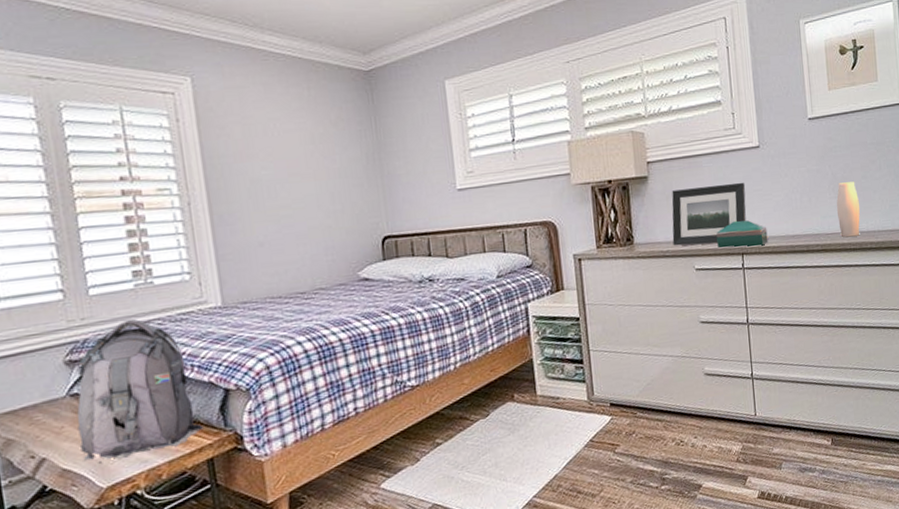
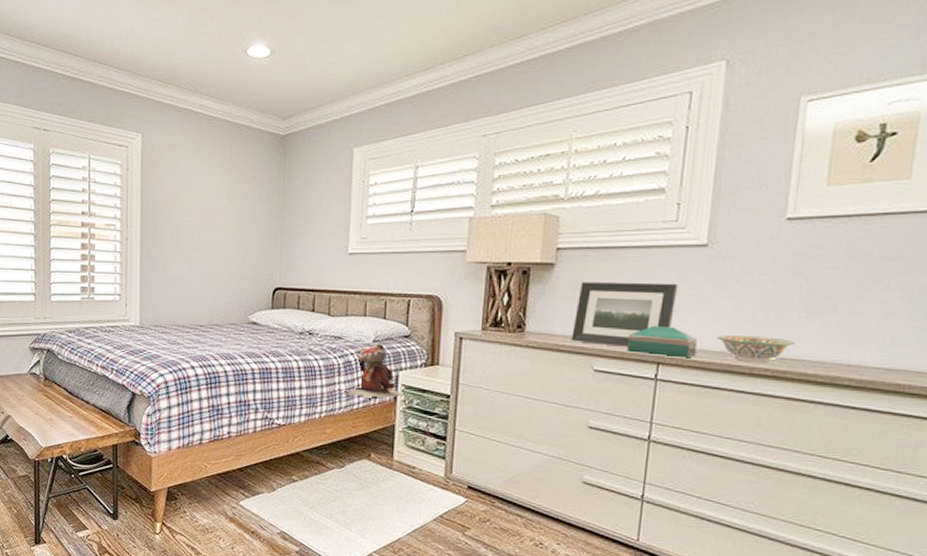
backpack: present [76,319,204,464] -> none [32,324,114,430]
stuffed animal: none [474,277,532,339] -> present [342,343,400,399]
decorative bowl: none [779,217,833,241] -> present [716,335,796,362]
vase: present [836,181,860,238] -> none [804,301,844,368]

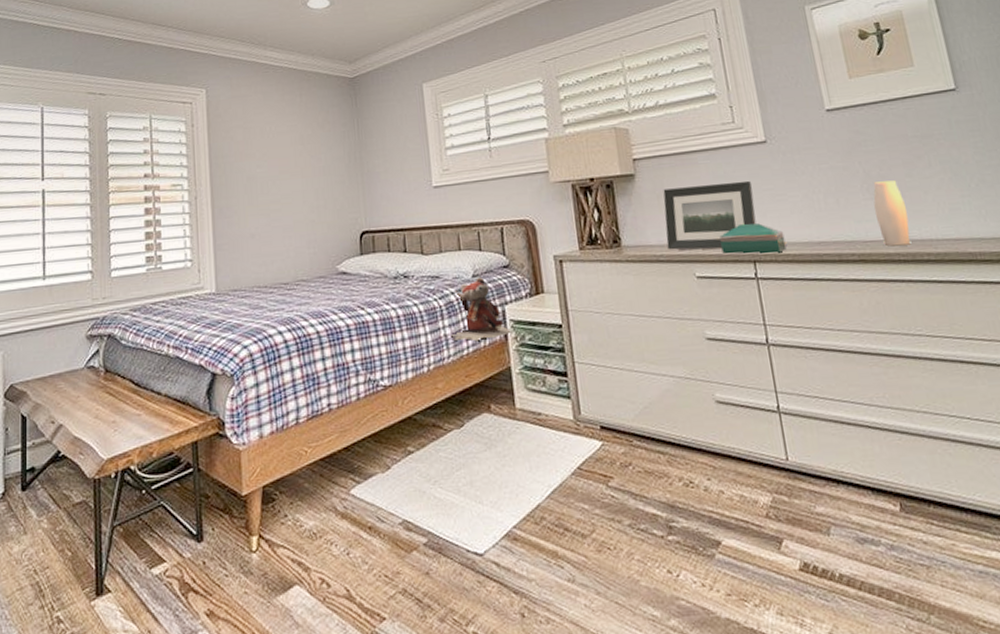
decorative bowl: present [716,335,796,362] -> none [799,221,871,249]
vase: none [804,301,844,368] -> present [873,180,910,247]

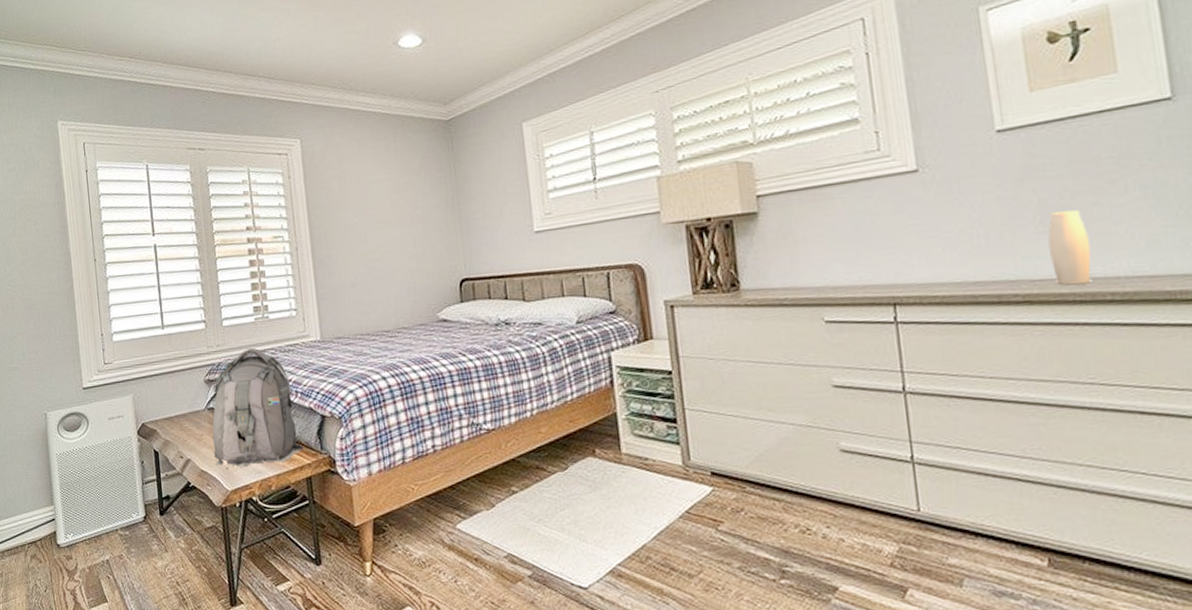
backpack: none [90,300,192,435] -> present [212,347,305,469]
stuffed animal: present [448,277,510,342] -> none [551,323,616,388]
picture frame: present [663,180,757,250] -> none [790,215,900,294]
jewelry box: present [719,223,787,255] -> none [854,262,934,297]

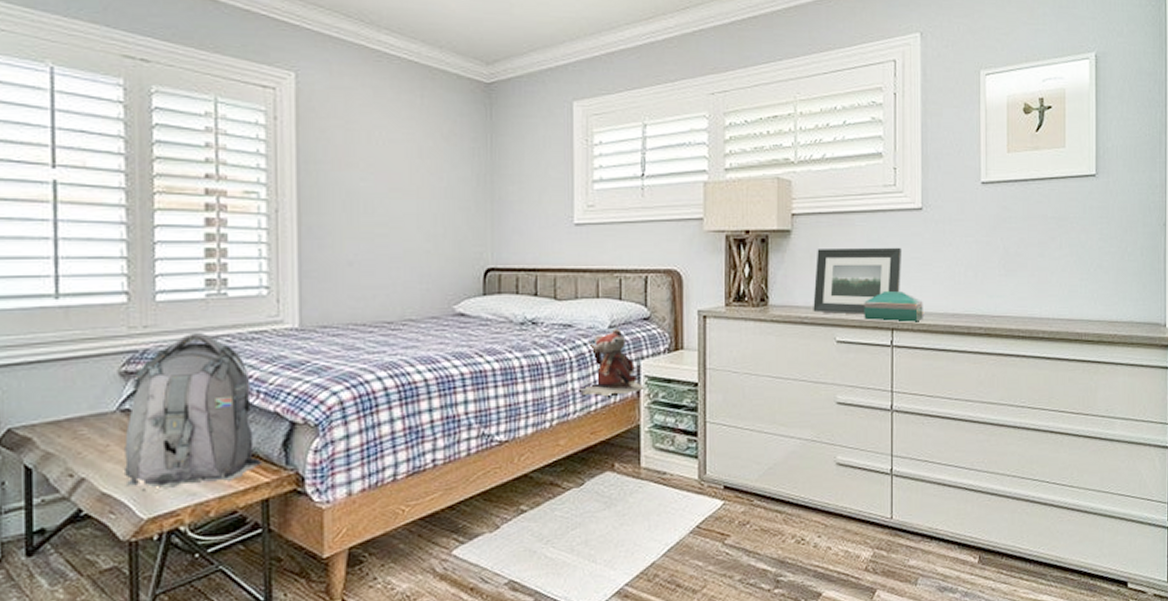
stuffed animal: none [551,323,616,388] -> present [576,328,643,397]
picture frame: none [790,215,900,294] -> present [813,247,903,315]
jewelry box: none [854,262,934,297] -> present [864,290,923,323]
vase: present [1047,210,1092,286] -> none [1006,259,1033,323]

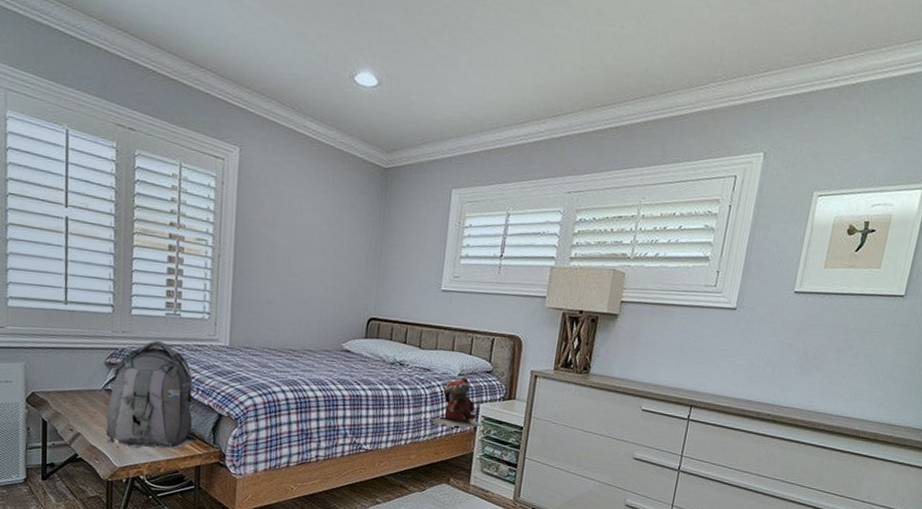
picture frame: present [813,247,903,315] -> none [626,332,712,391]
jewelry box: present [864,290,923,323] -> none [668,373,722,403]

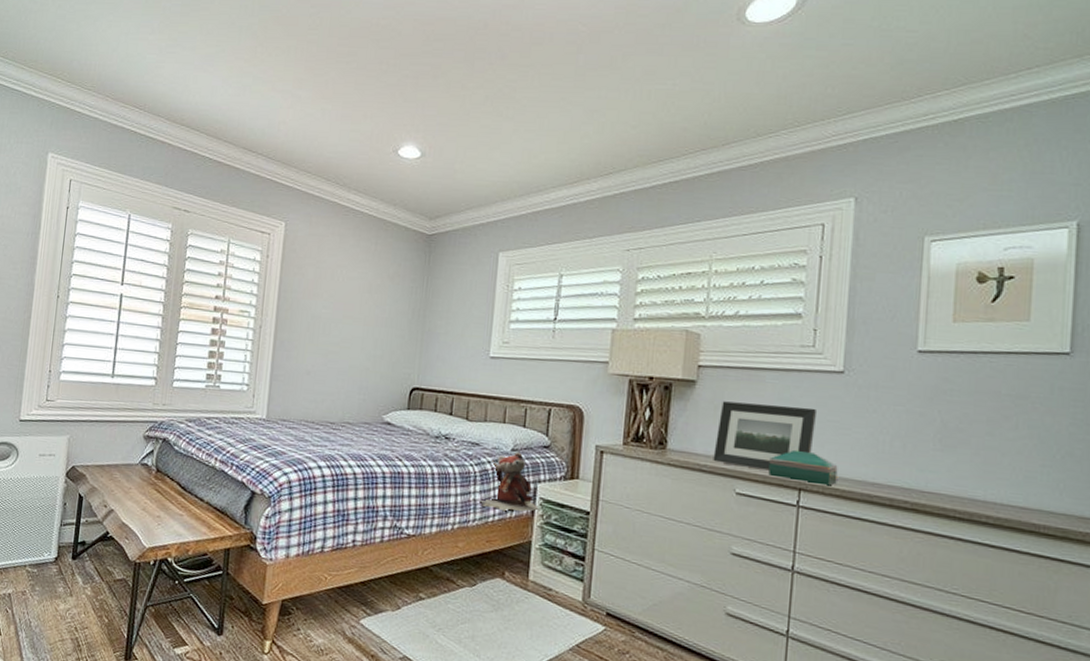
backpack: present [106,340,198,451] -> none [137,413,229,531]
picture frame: none [626,332,712,391] -> present [713,401,818,471]
jewelry box: none [668,373,722,403] -> present [768,449,838,486]

